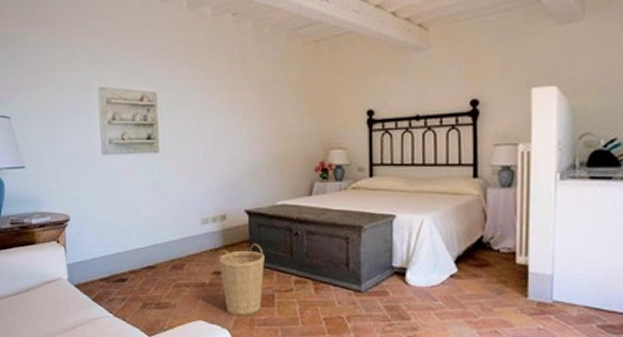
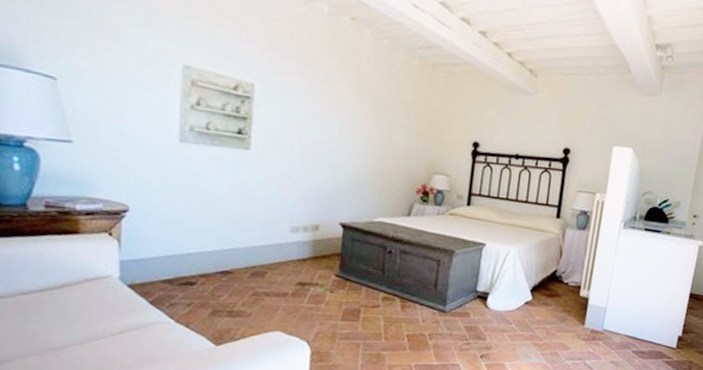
basket: present [218,243,265,317] -> none [305,257,355,330]

